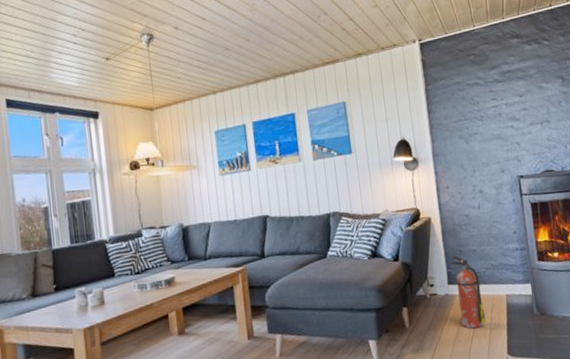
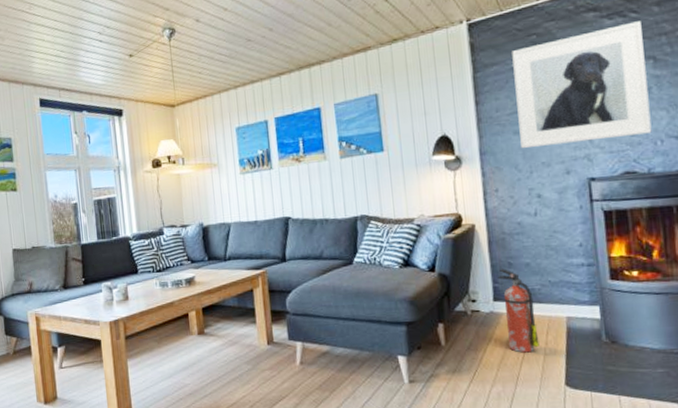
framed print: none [455,47,563,152] -> present [512,21,652,149]

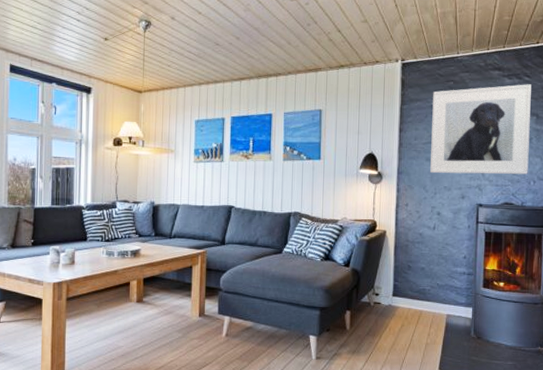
fire extinguisher: present [497,269,540,353] -> none [398,270,424,341]

